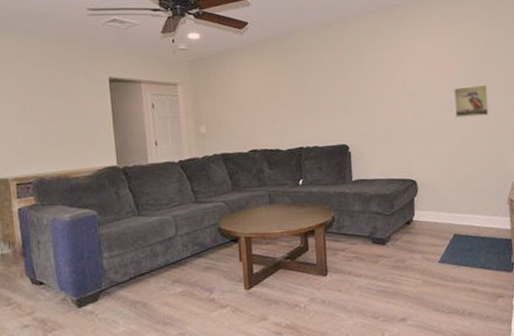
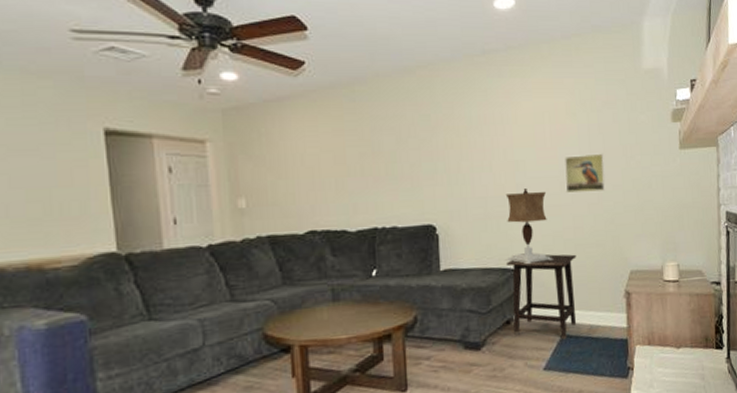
table lamp: none [404,115,446,176] -> present [504,189,554,264]
side table: none [405,167,467,238] -> present [506,254,577,340]

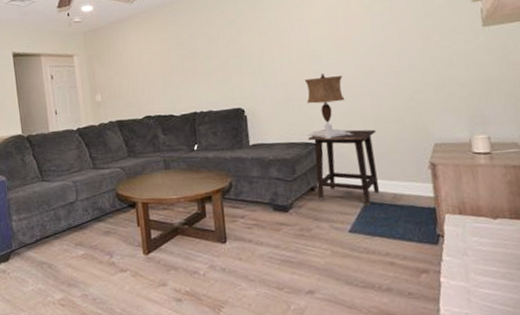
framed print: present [565,153,605,193] -> none [359,37,402,75]

